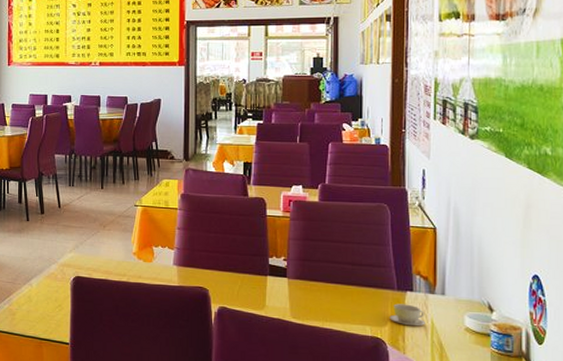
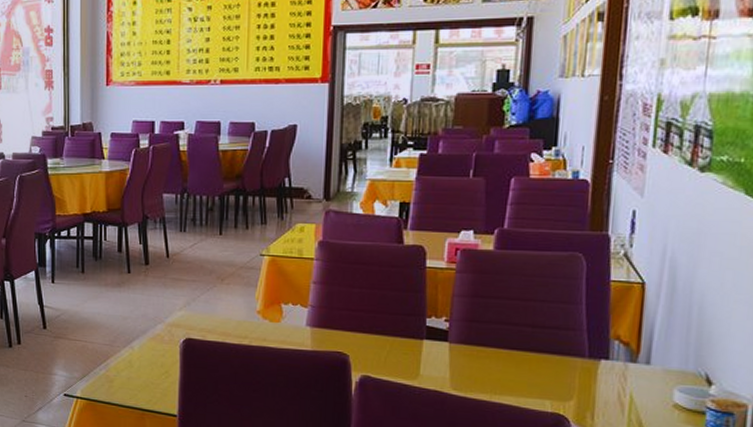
teacup: present [389,303,425,326] -> none [576,374,622,402]

